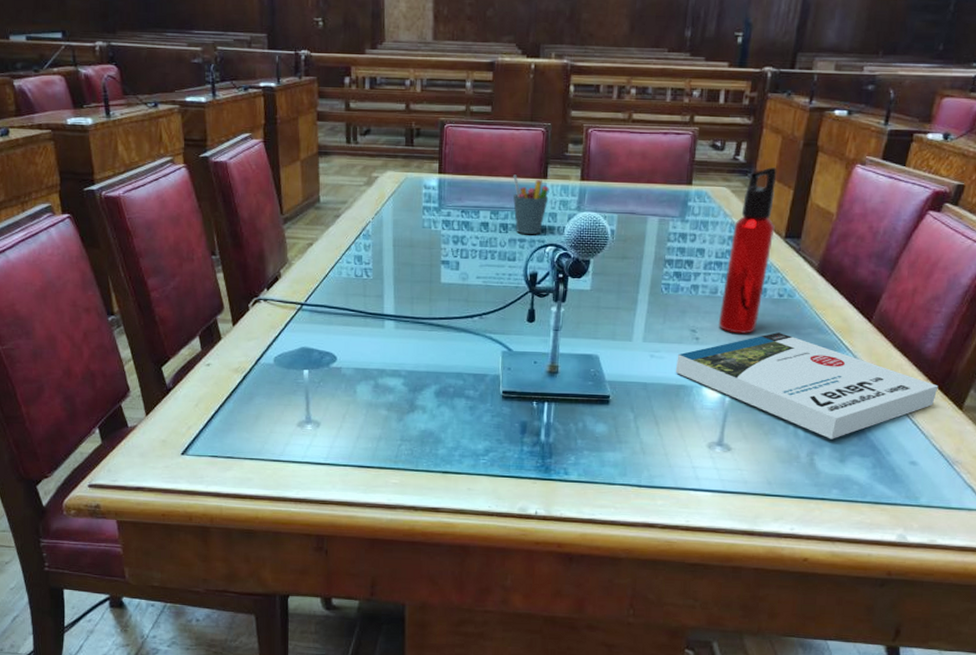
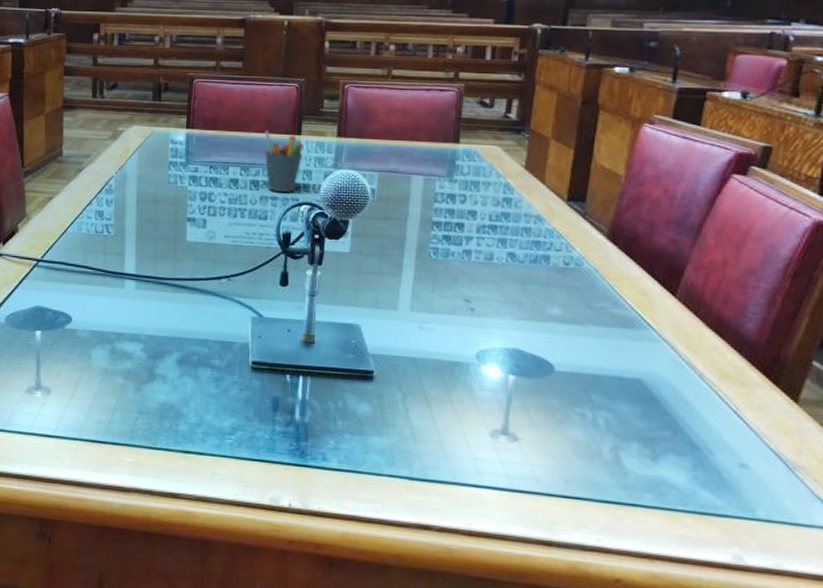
book: present [675,332,939,439] -> none [448,305,766,433]
water bottle: present [718,167,777,334] -> none [495,126,555,306]

